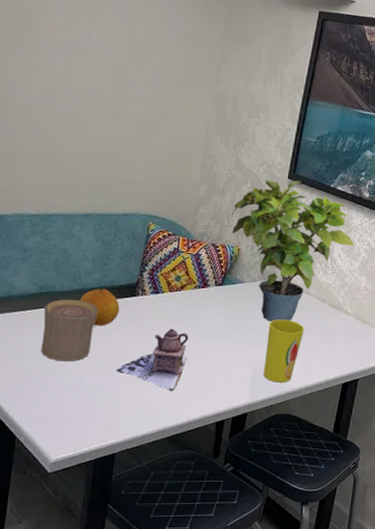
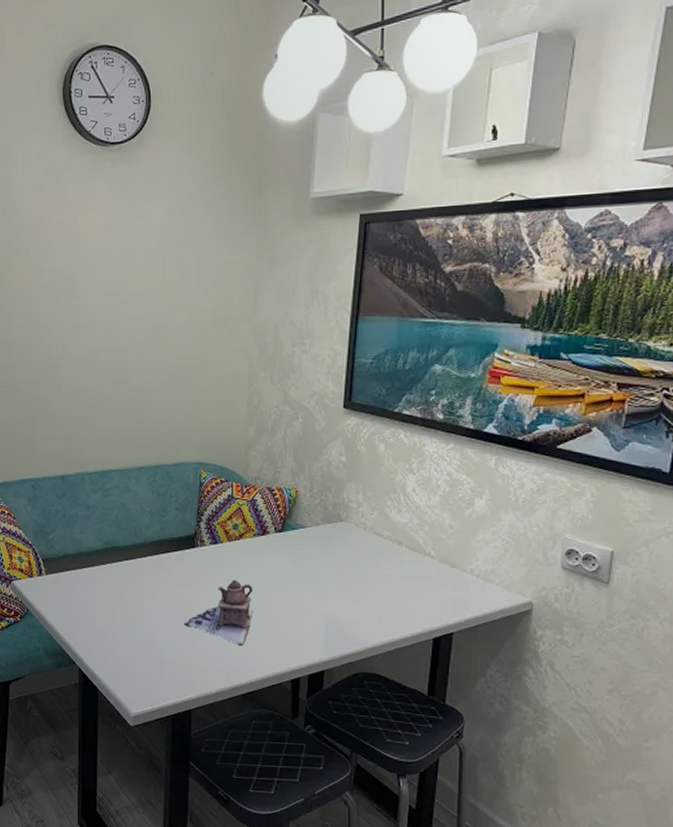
cup: present [41,299,98,362] -> none [111,553,160,616]
fruit: present [80,288,120,326] -> none [142,541,181,580]
potted plant: present [231,180,354,322] -> none [284,409,431,569]
cup: present [263,319,304,383] -> none [337,566,380,637]

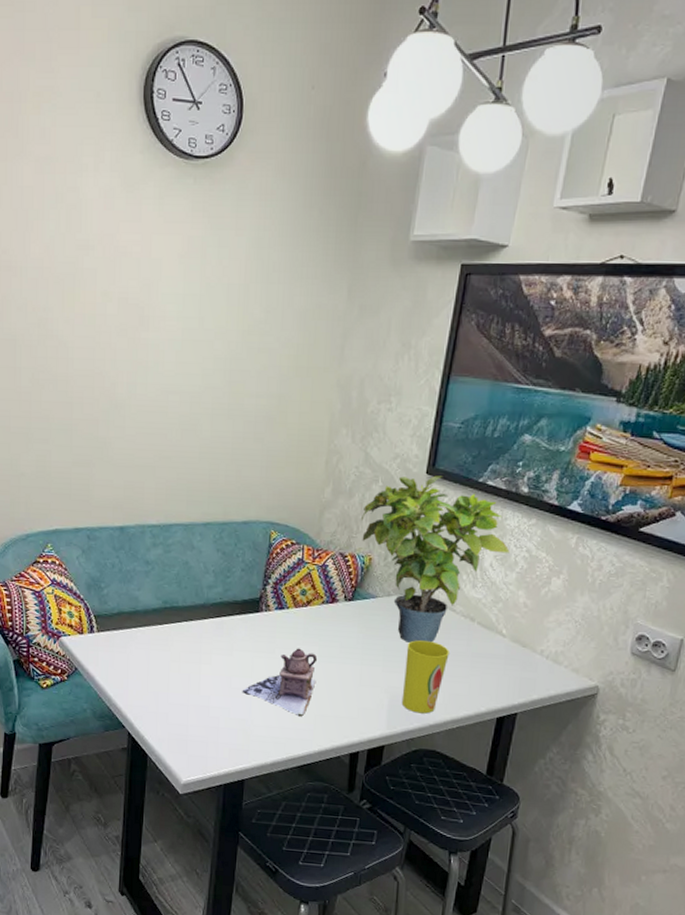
potted plant: none [284,409,431,569] -> present [360,475,510,643]
cup: none [337,566,380,637] -> present [401,640,449,714]

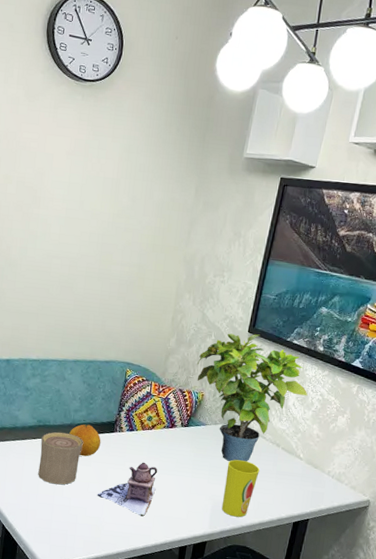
cup: none [167,614,221,681] -> present [38,431,83,485]
fruit: none [203,603,244,644] -> present [69,424,101,457]

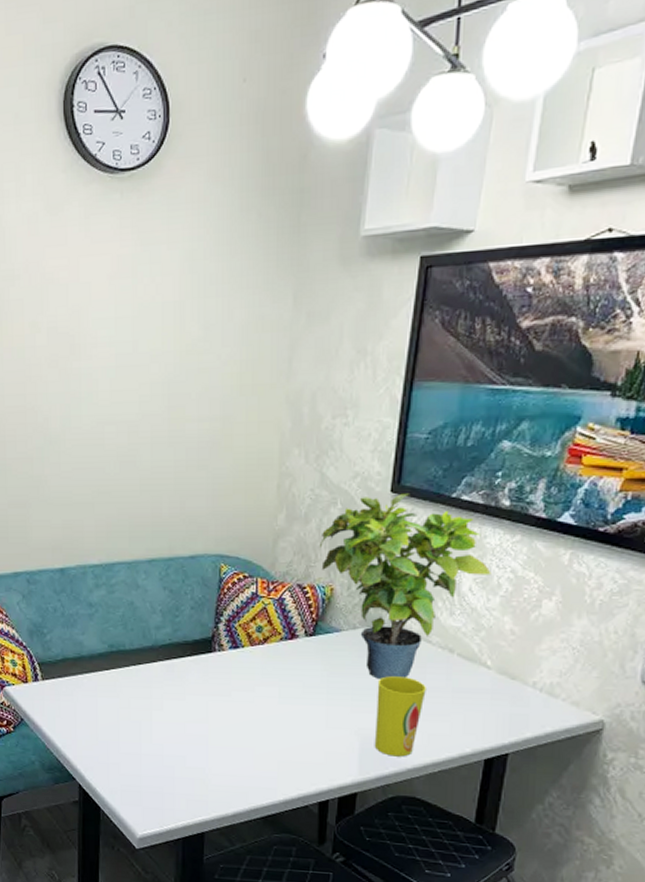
cup: present [38,431,83,485] -> none [116,658,172,728]
fruit: present [69,424,101,457] -> none [152,645,196,688]
teapot: present [97,462,158,517] -> none [197,689,278,764]

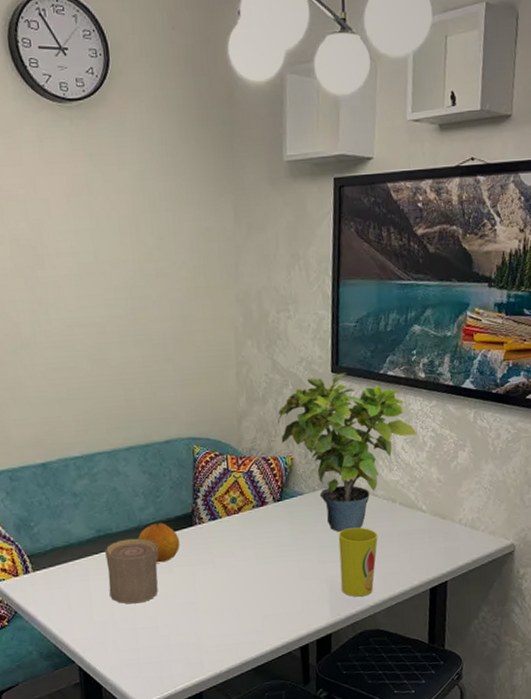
cup: none [116,658,172,728] -> present [105,538,158,604]
fruit: none [152,645,196,688] -> present [138,522,180,563]

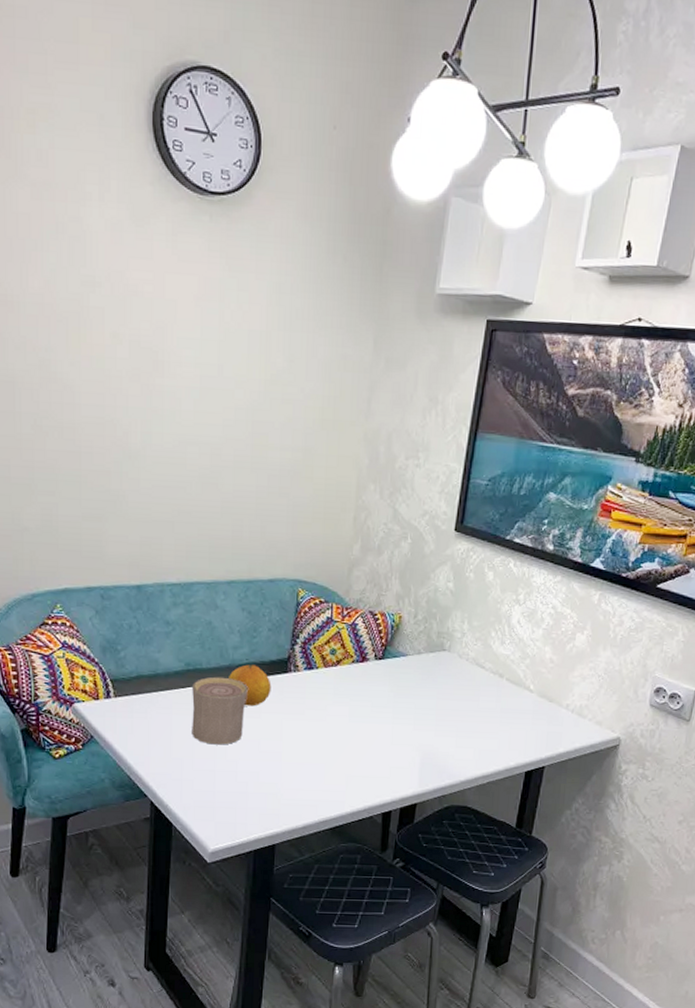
potted plant: present [277,372,418,532] -> none [390,533,536,700]
cup: present [338,527,378,597] -> none [433,698,479,770]

